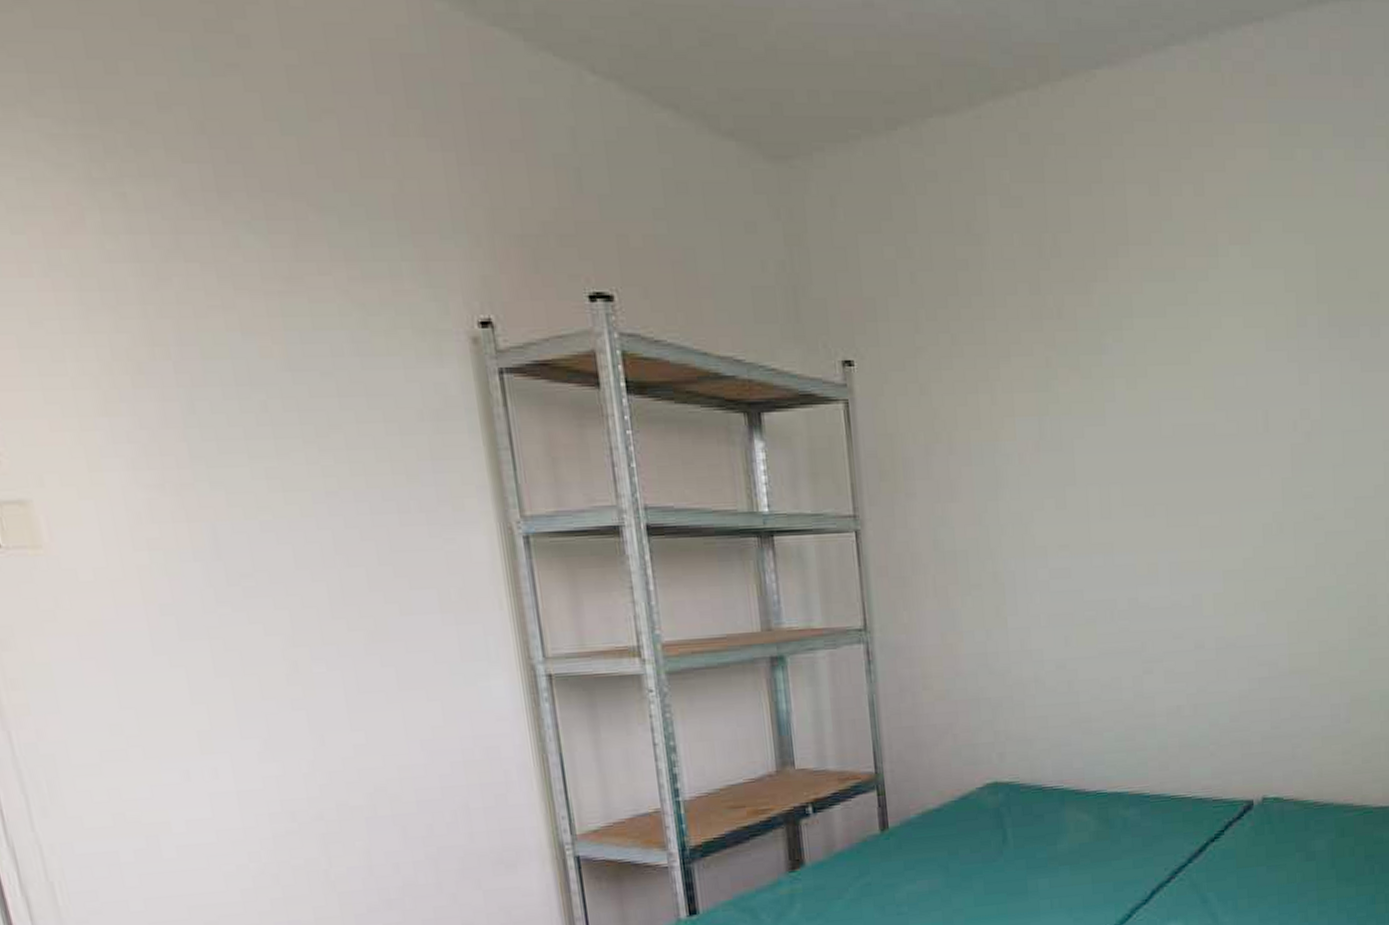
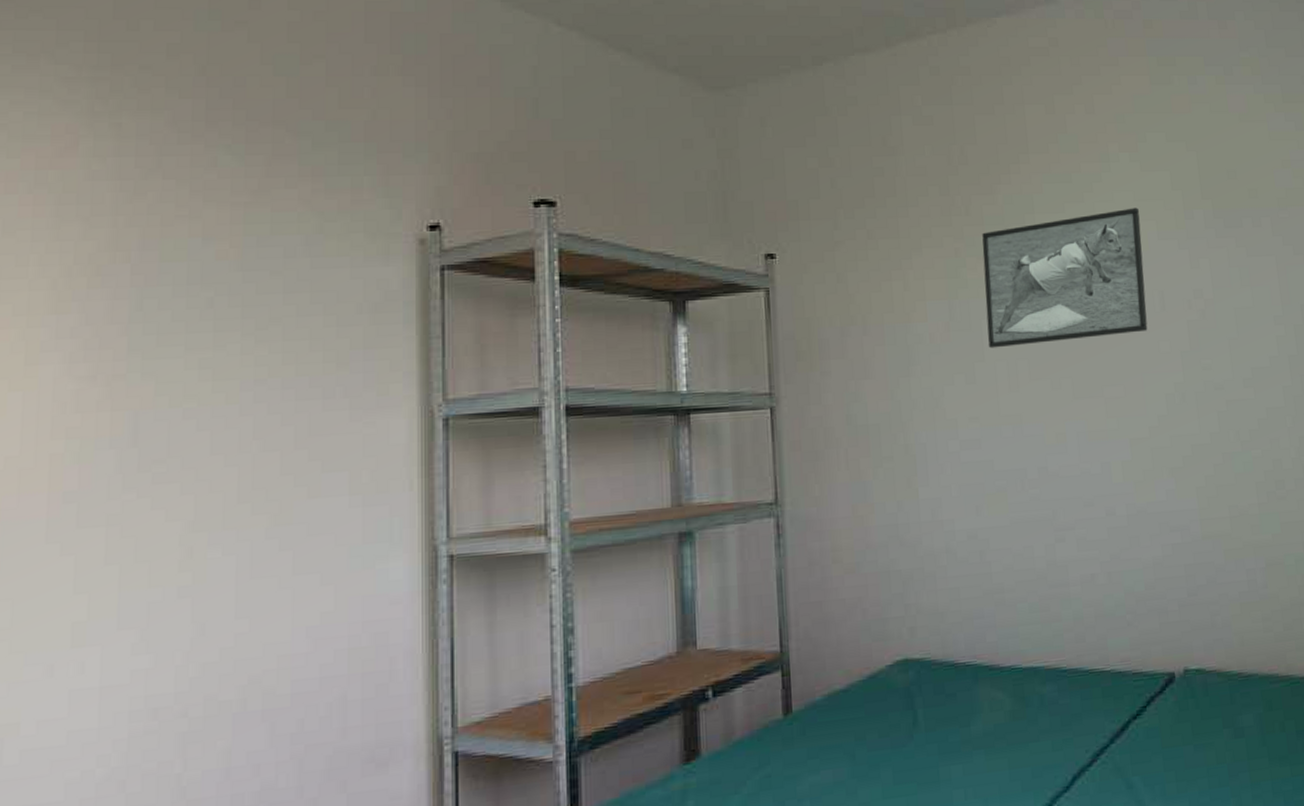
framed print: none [1075,312,1249,471] -> present [982,208,1148,349]

